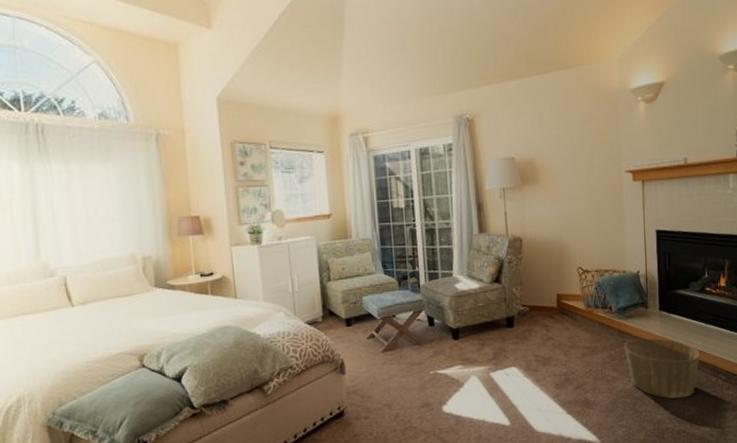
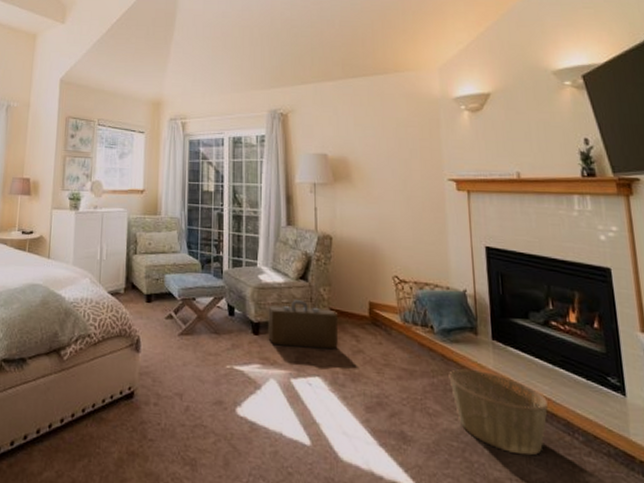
suitcase: none [466,301,531,346] -> present [268,300,338,350]

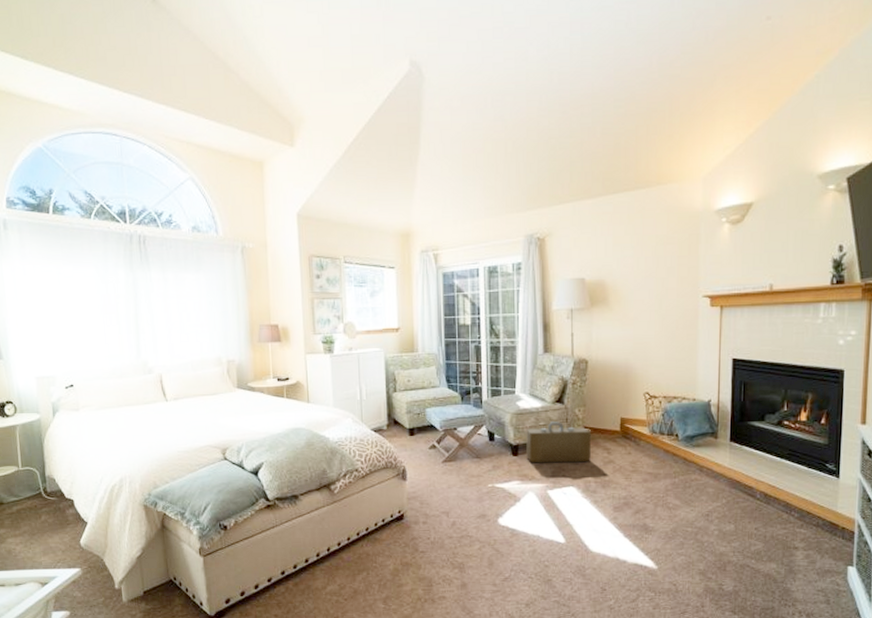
basket: present [449,369,549,456] -> none [689,469,773,533]

